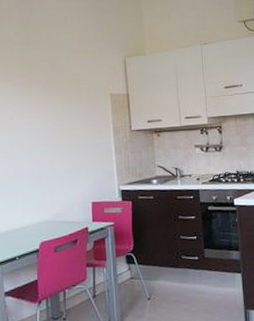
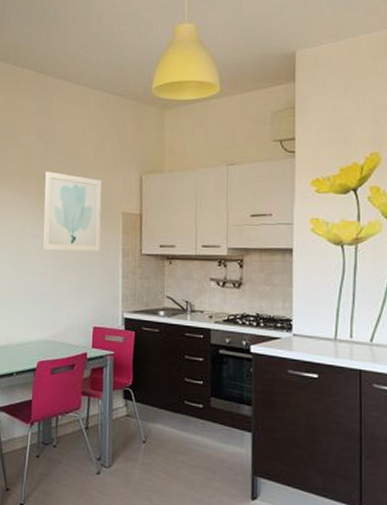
wall art: none [31,60,92,136] -> present [43,171,102,251]

